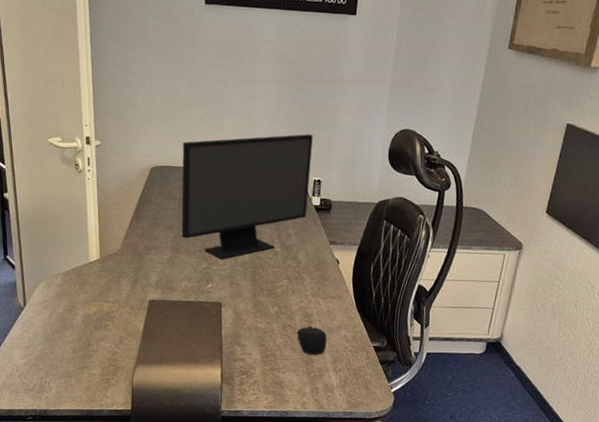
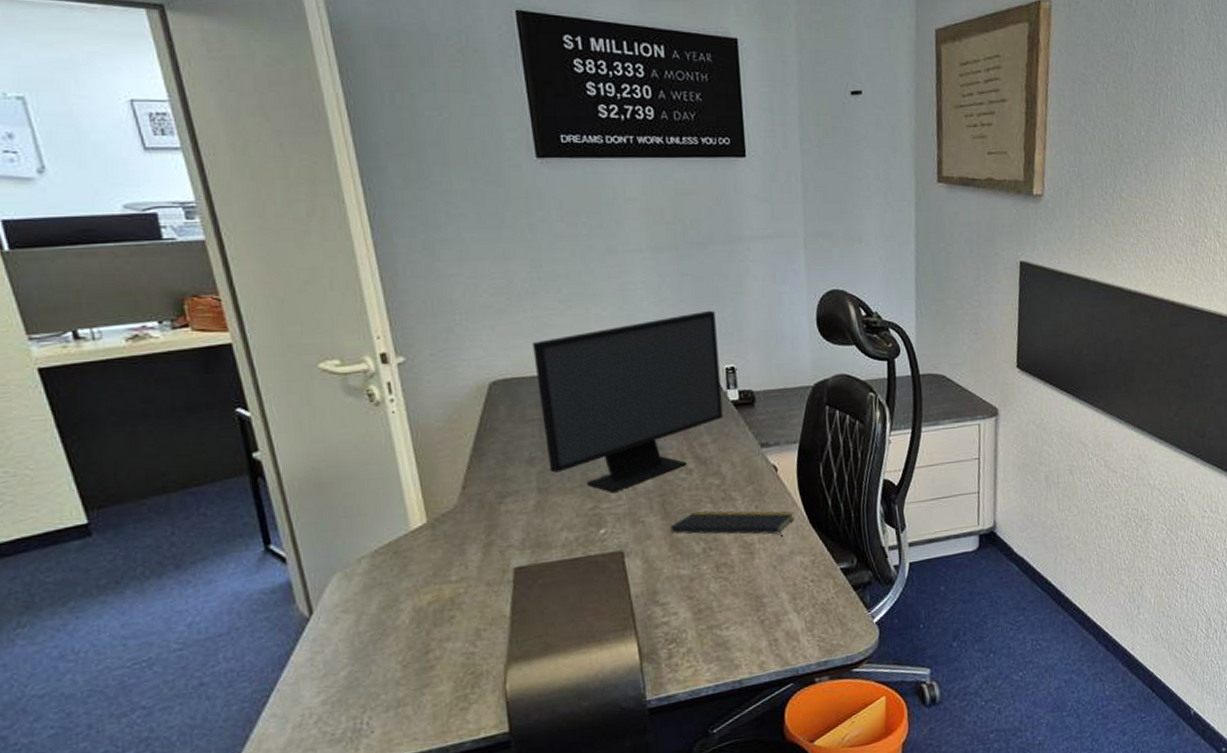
notepad: none [256,284,346,314] -> present [670,511,794,537]
computer mouse: present [296,326,327,355] -> none [735,558,779,597]

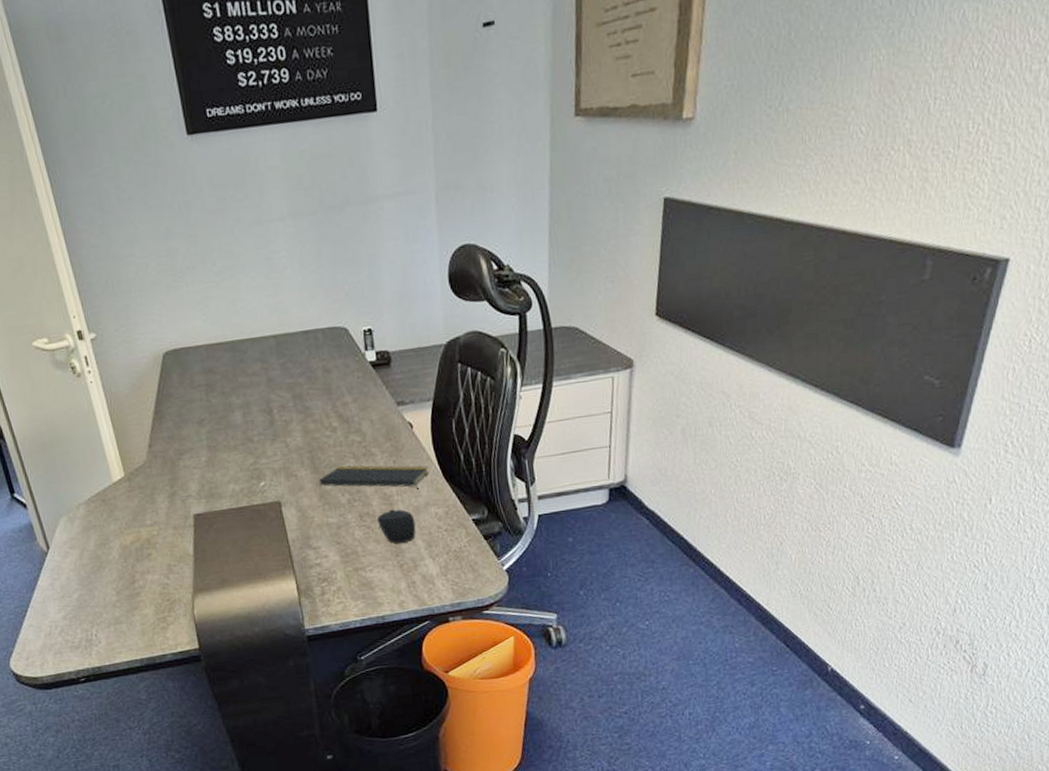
computer monitor: present [533,310,724,492] -> none [195,273,363,449]
computer mouse: none [735,558,779,597] -> present [376,509,416,543]

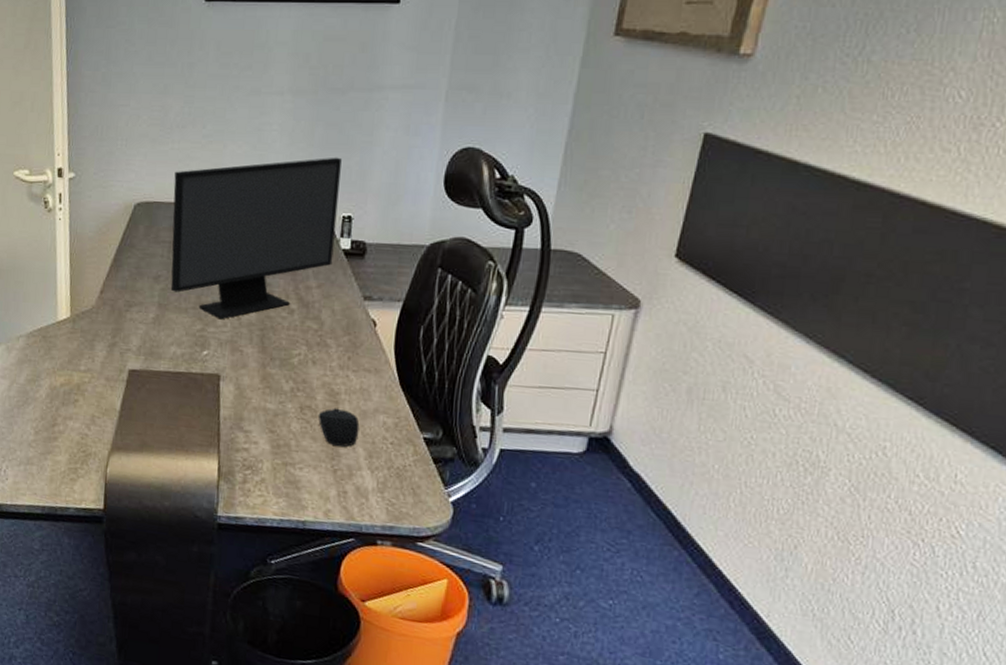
computer monitor: none [195,273,363,449] -> present [170,157,342,319]
notepad: present [319,465,429,489] -> none [264,351,386,392]

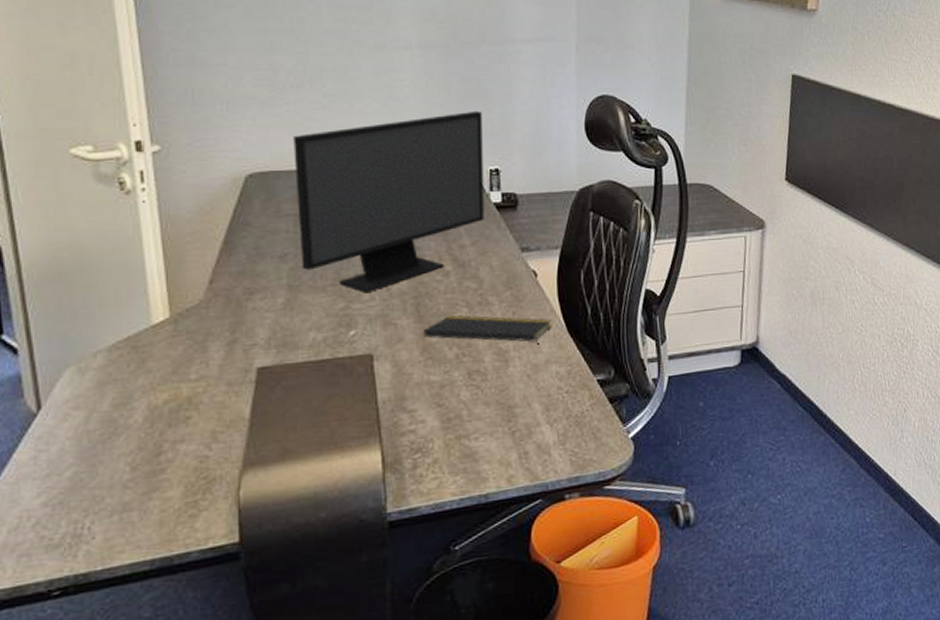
notepad: none [264,351,386,392] -> present [423,315,552,345]
computer mouse: present [317,408,360,447] -> none [488,366,533,407]

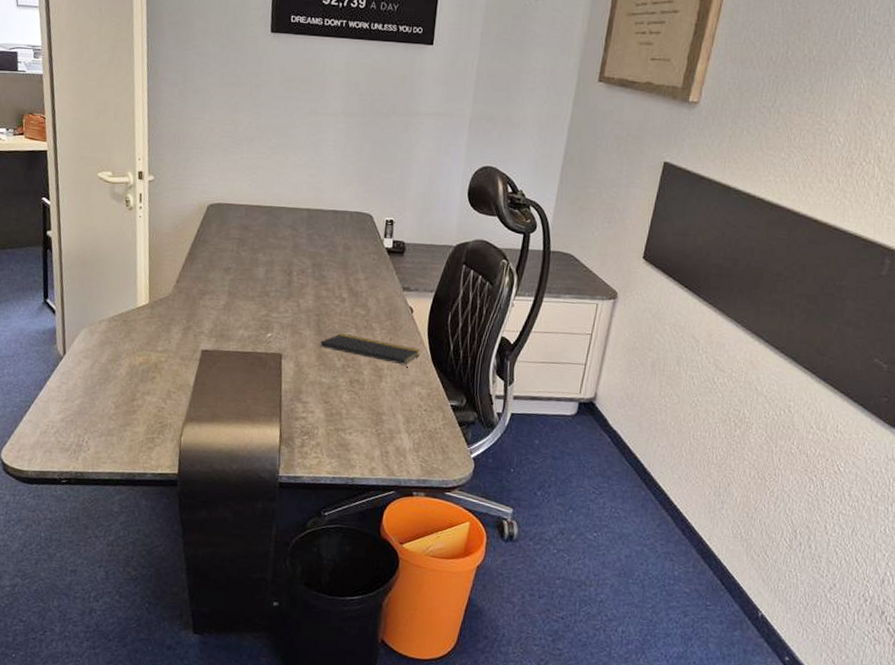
computer monitor: present [293,110,485,292] -> none [239,170,385,306]

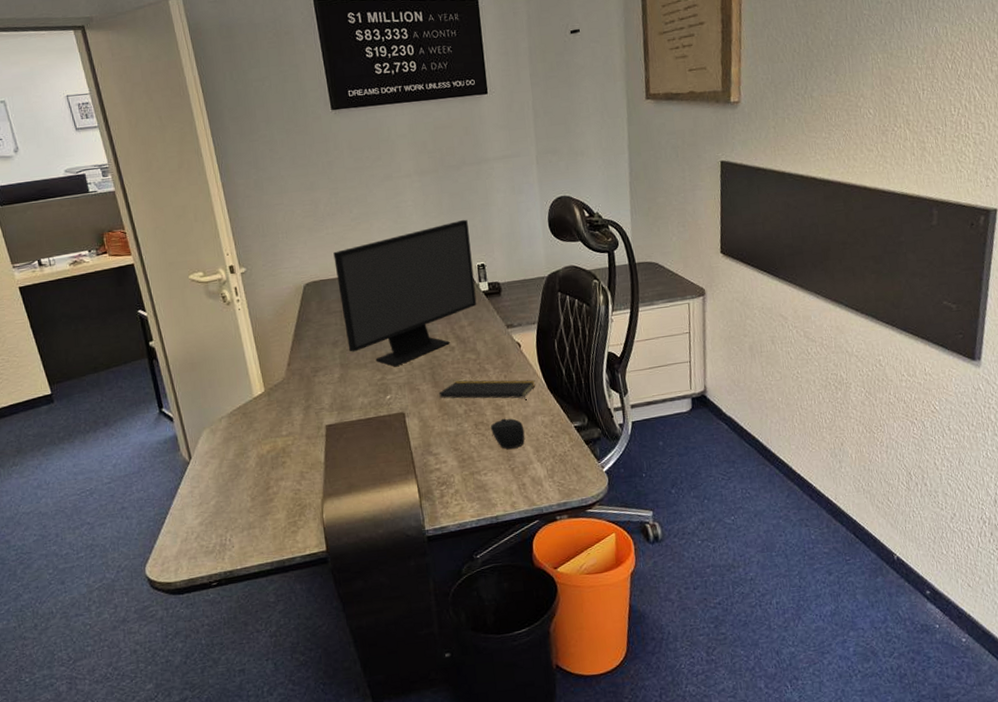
computer monitor: none [239,170,385,306] -> present [333,219,477,366]
computer mouse: none [364,381,399,414] -> present [490,418,525,449]

